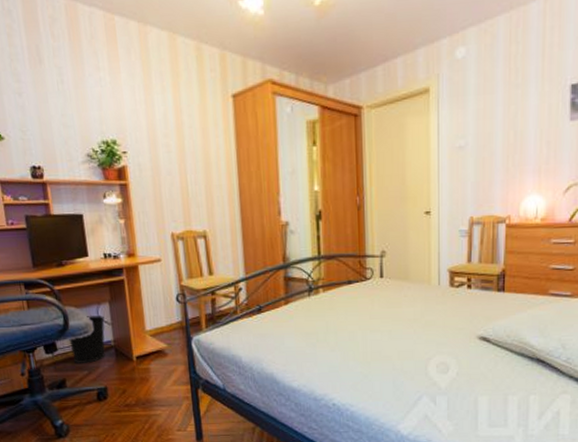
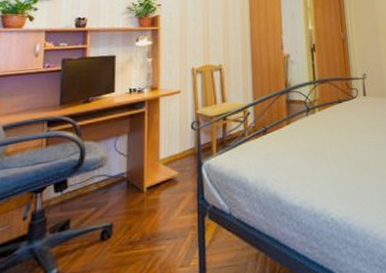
wastebasket: present [69,315,105,363] -> none [82,148,121,200]

